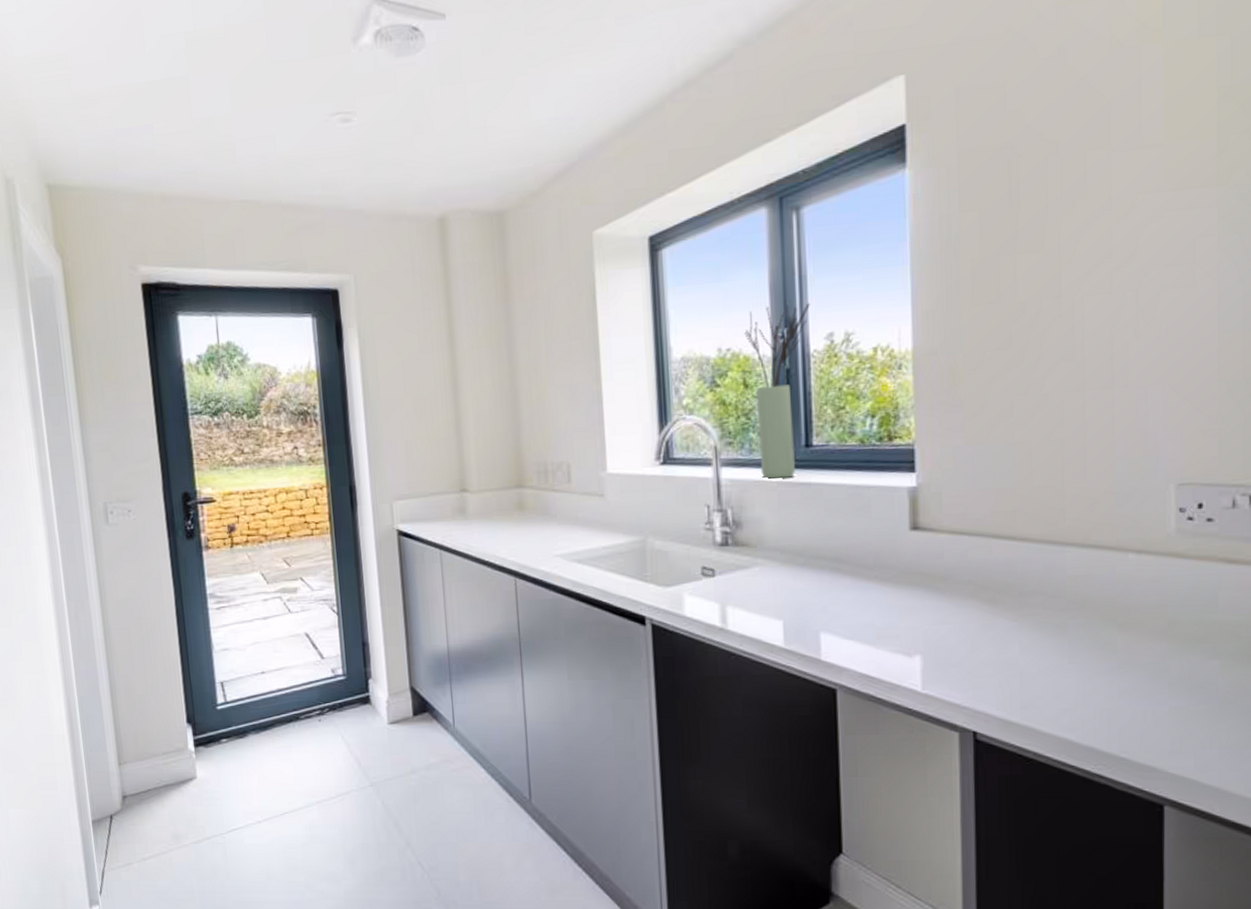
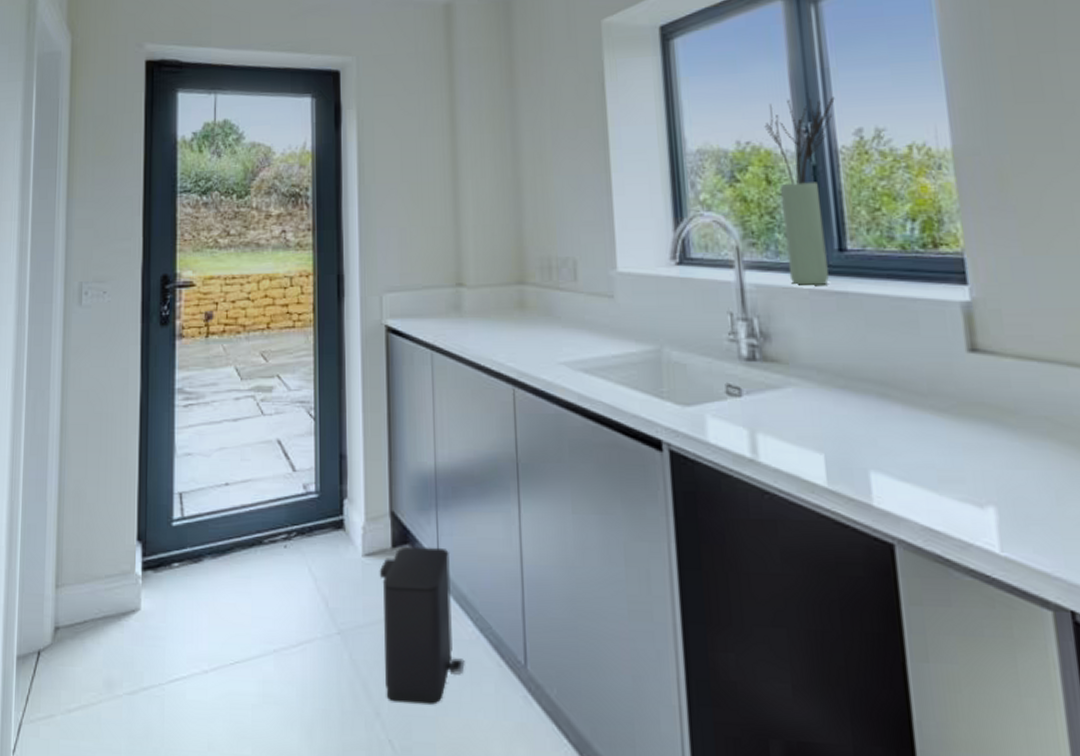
pedal bin: none [403,713,480,834] -> present [379,546,465,704]

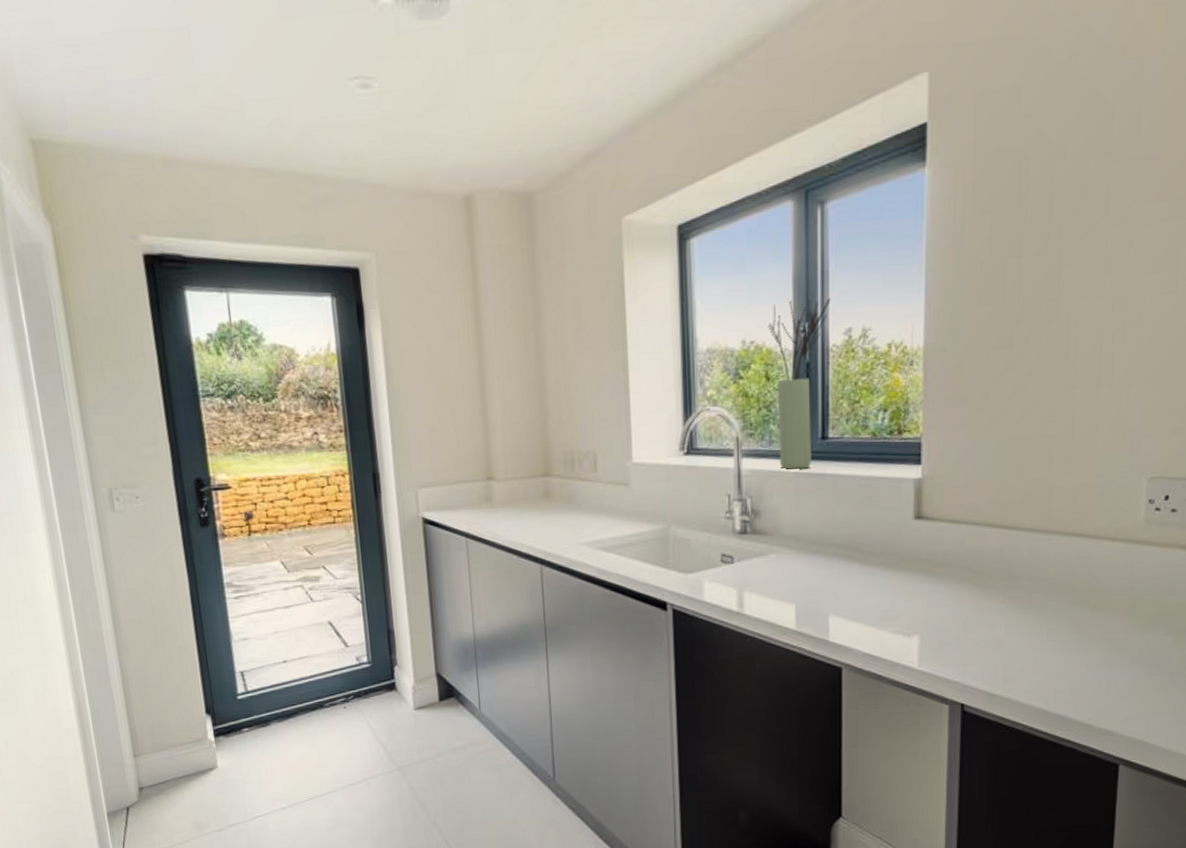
pedal bin: present [379,546,465,704] -> none [429,697,505,814]

